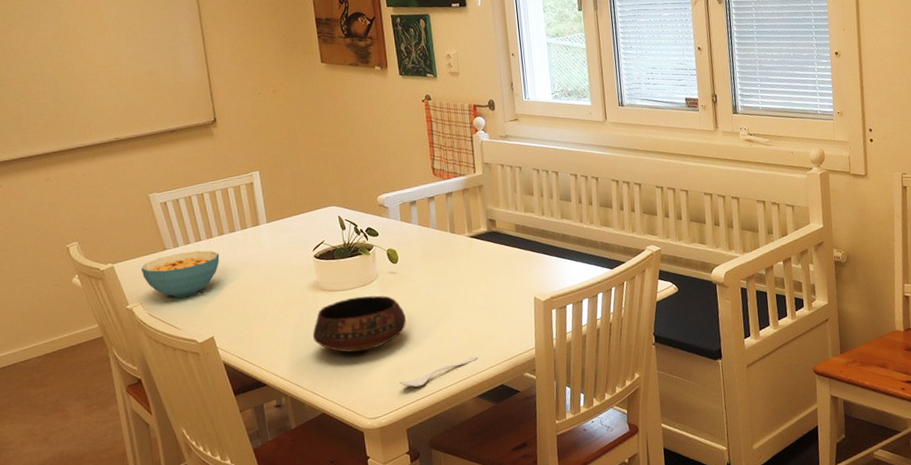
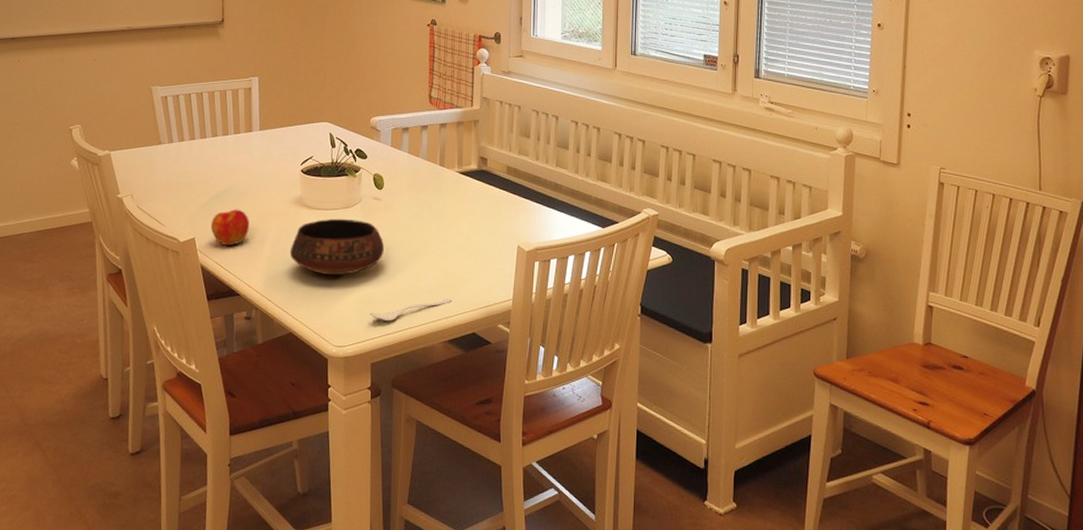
cereal bowl: present [140,250,220,298] -> none [135,149,211,195]
apple: none [229,302,268,340] -> present [211,209,249,245]

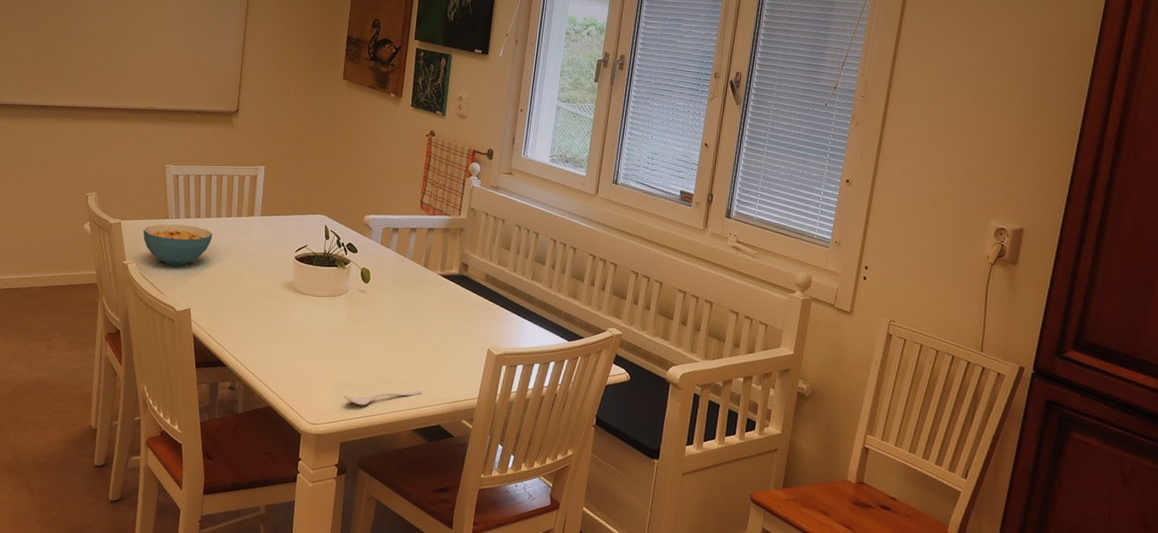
cereal bowl: none [135,149,211,195] -> present [143,224,213,267]
apple: present [211,209,249,245] -> none [206,286,242,320]
bowl: present [289,218,384,276] -> none [276,304,364,359]

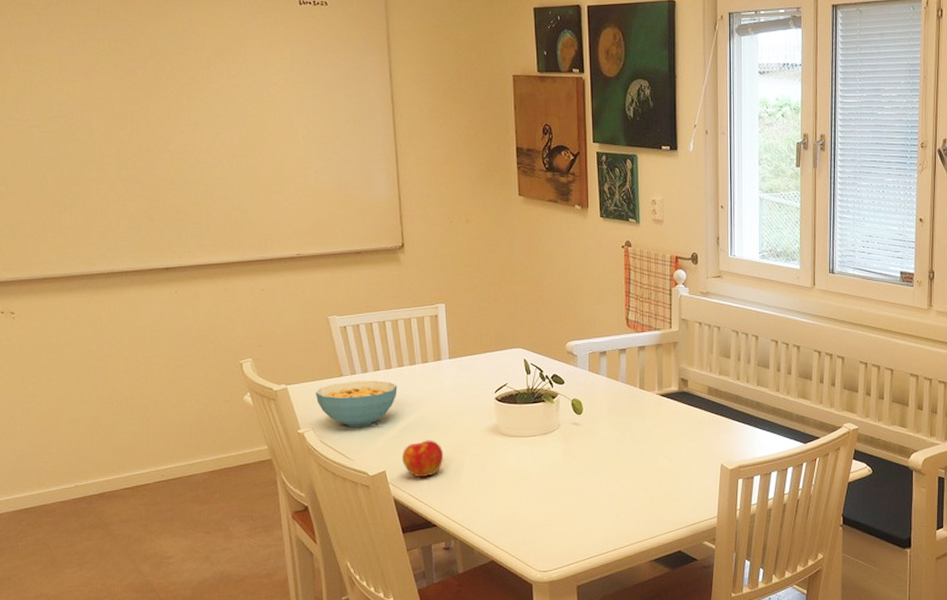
apple: none [206,286,242,320] -> present [402,440,443,477]
spoon: present [343,390,422,406] -> none [573,519,657,545]

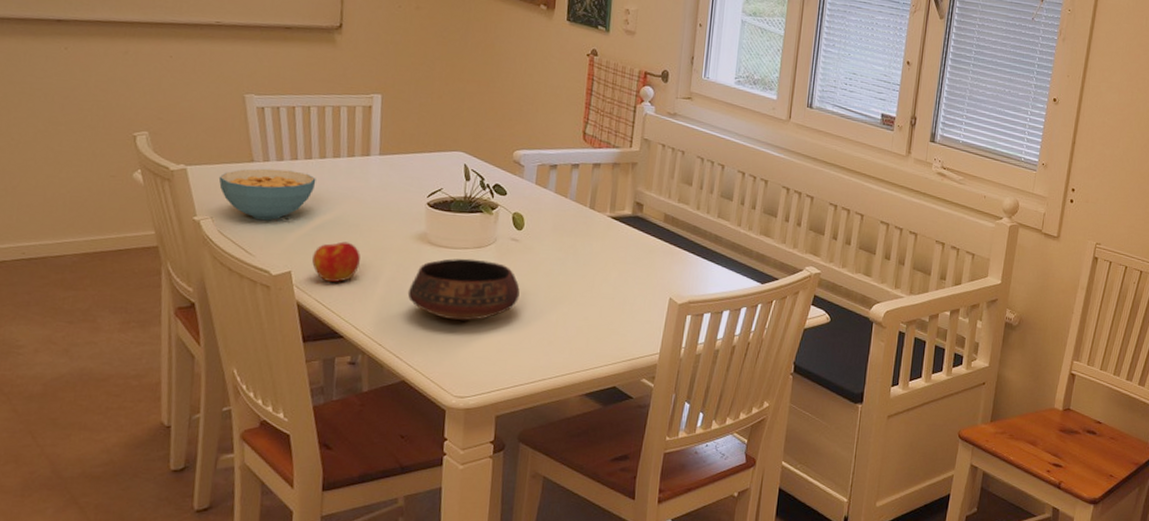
bowl: none [487,445,585,502] -> present [407,258,520,321]

